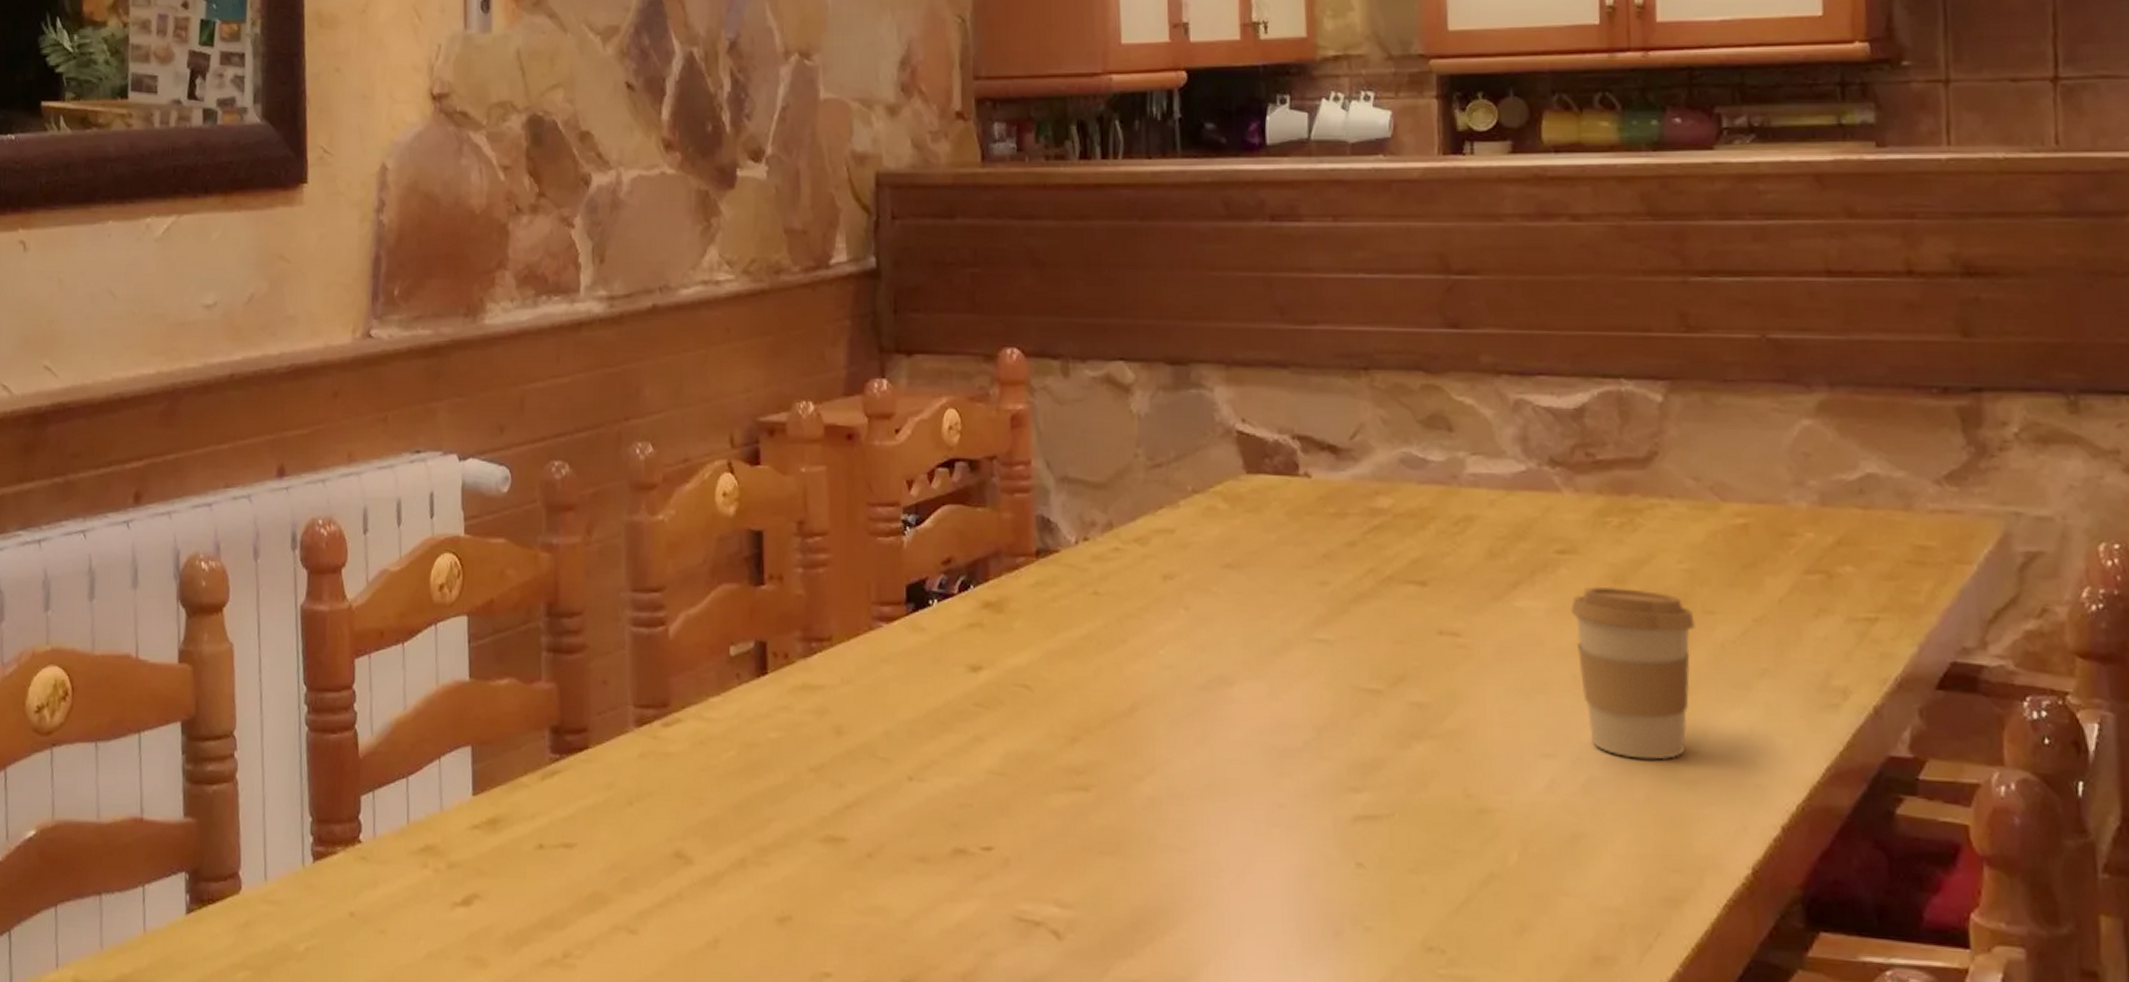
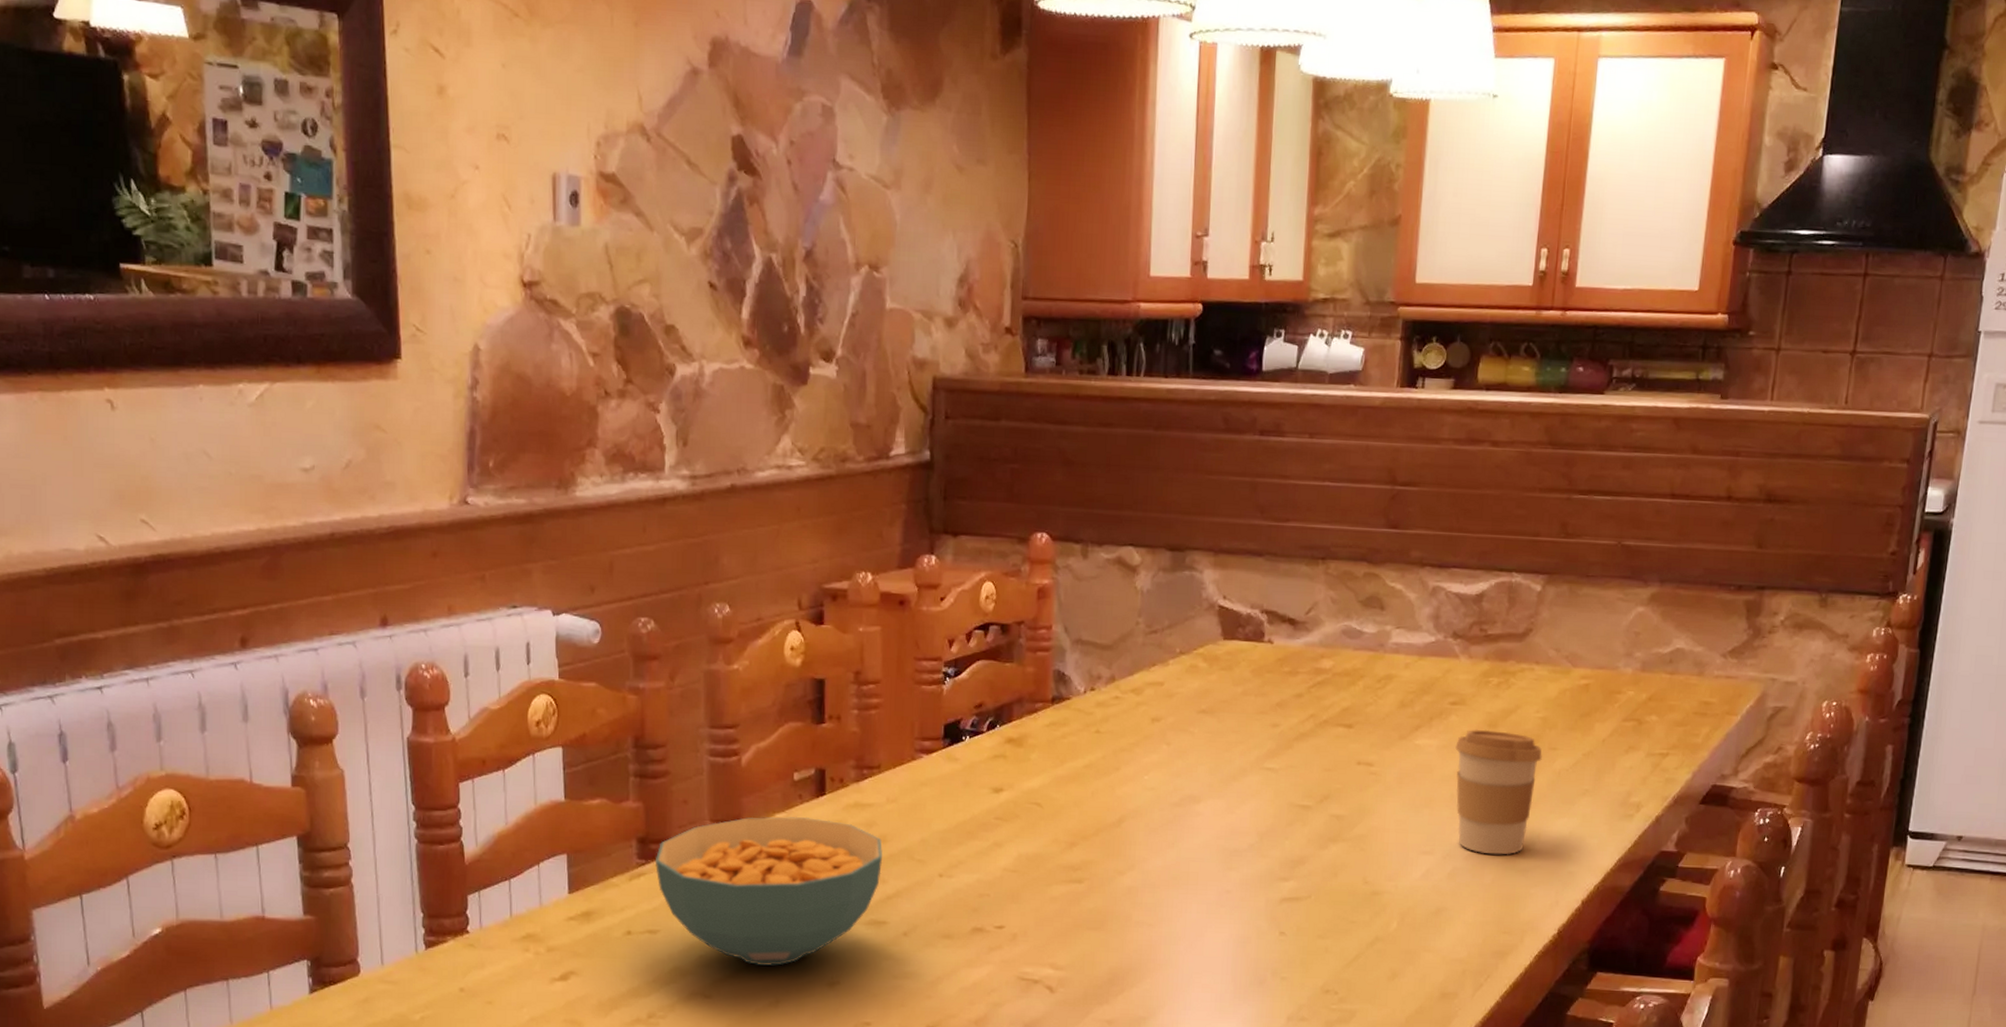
cereal bowl: none [570,700,838,894] -> present [654,816,882,966]

